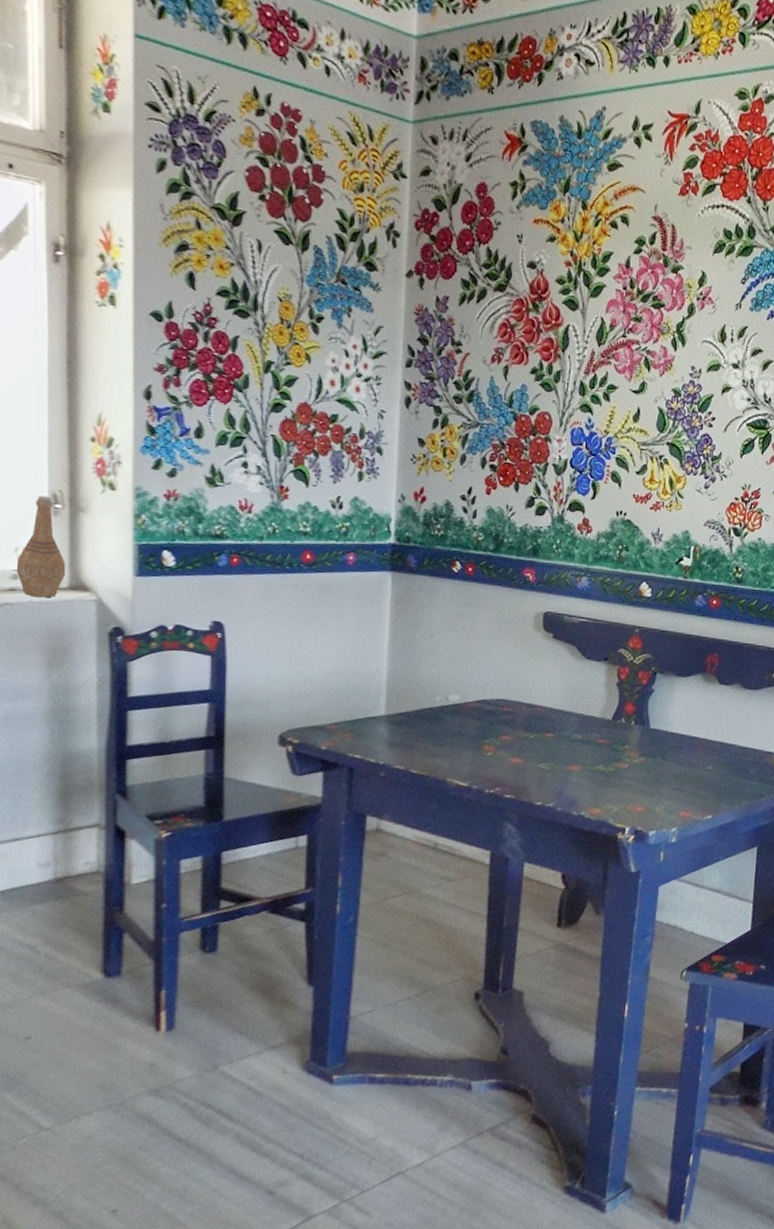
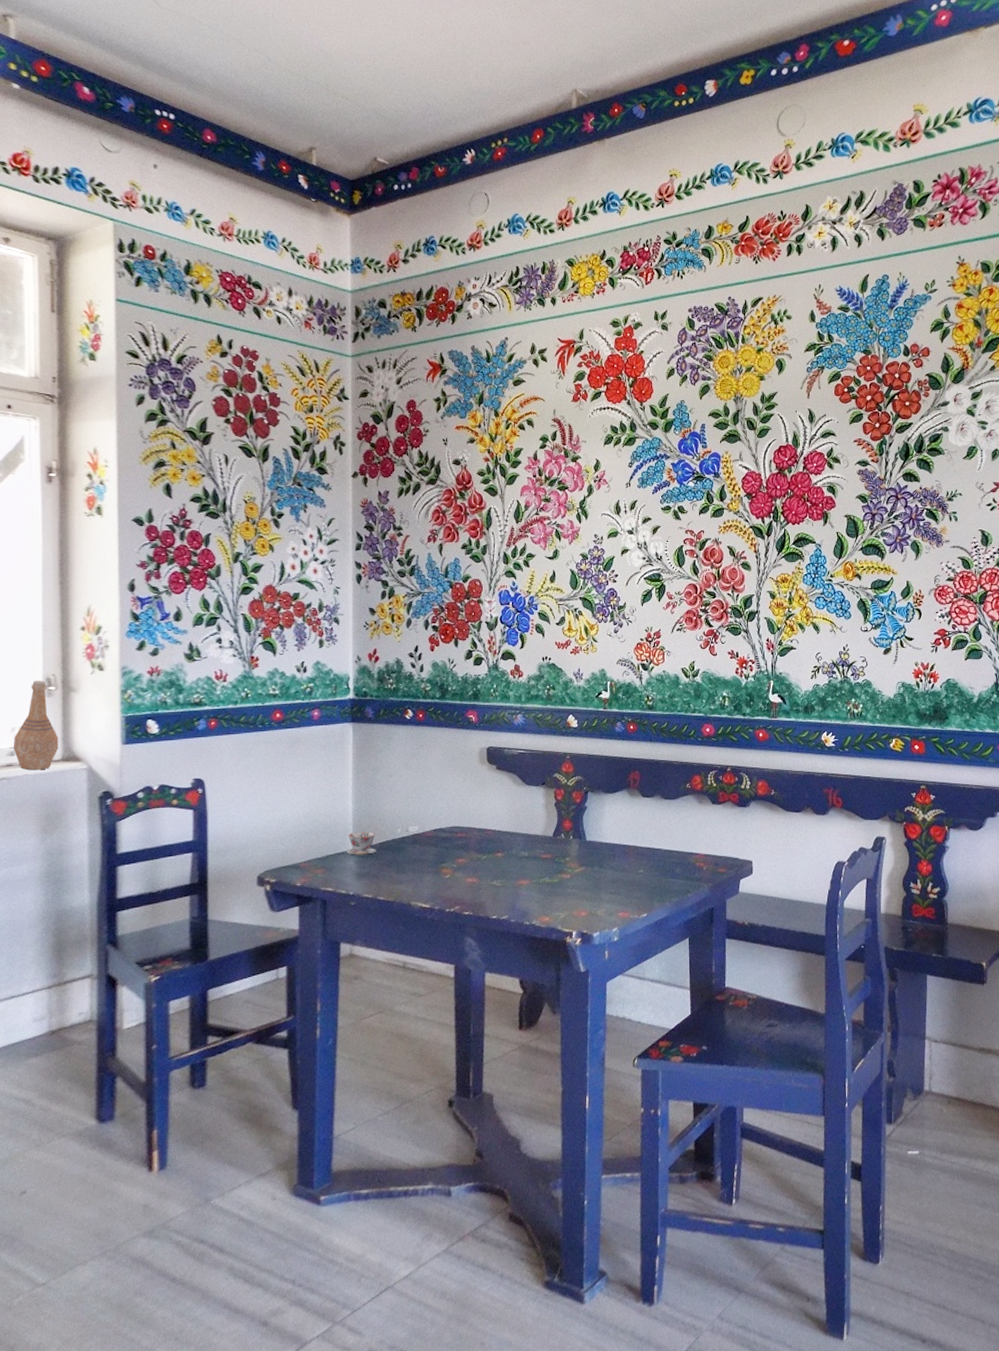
teacup: none [378,695,412,722] -> present [347,831,377,855]

